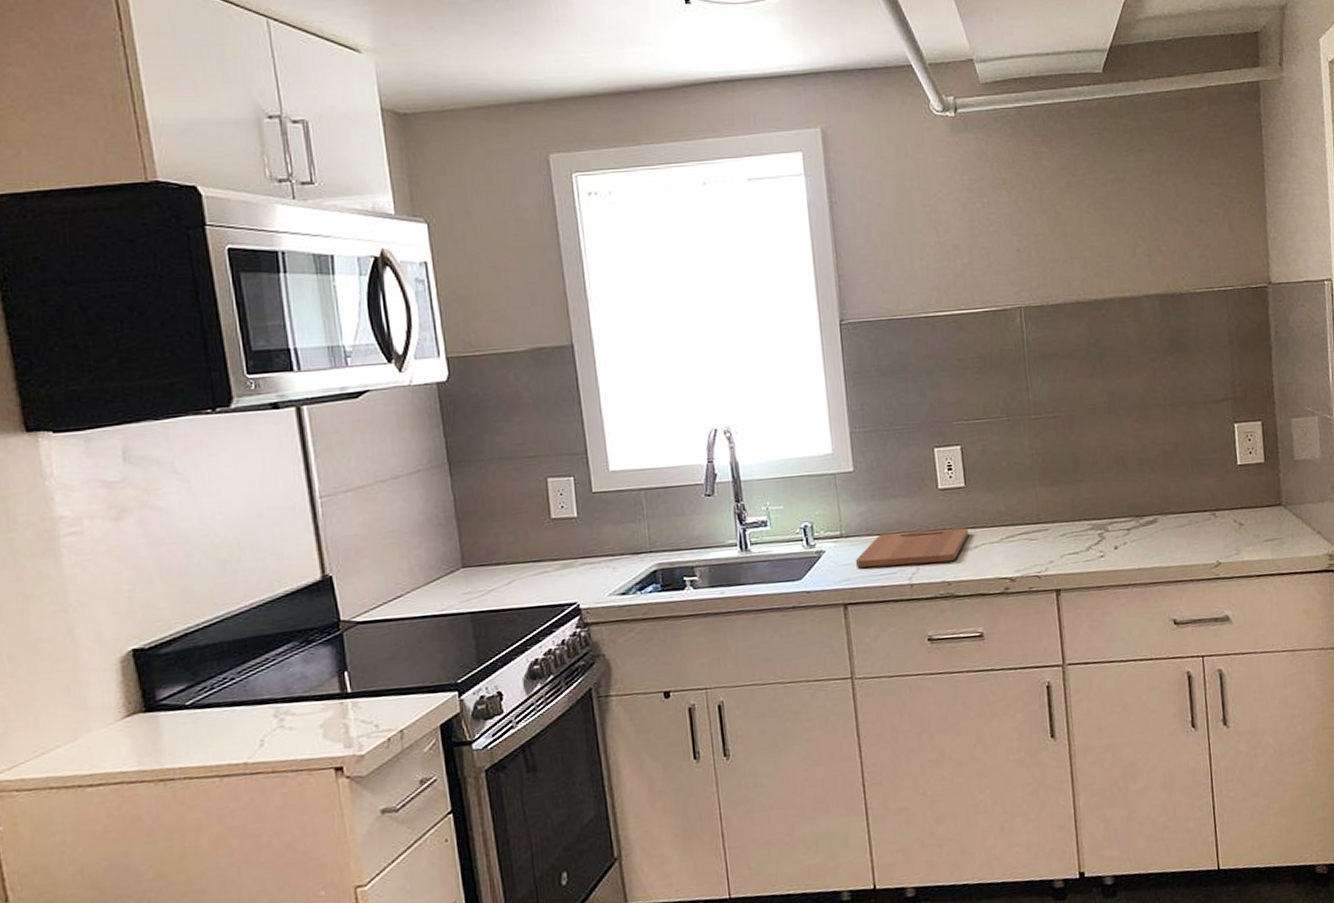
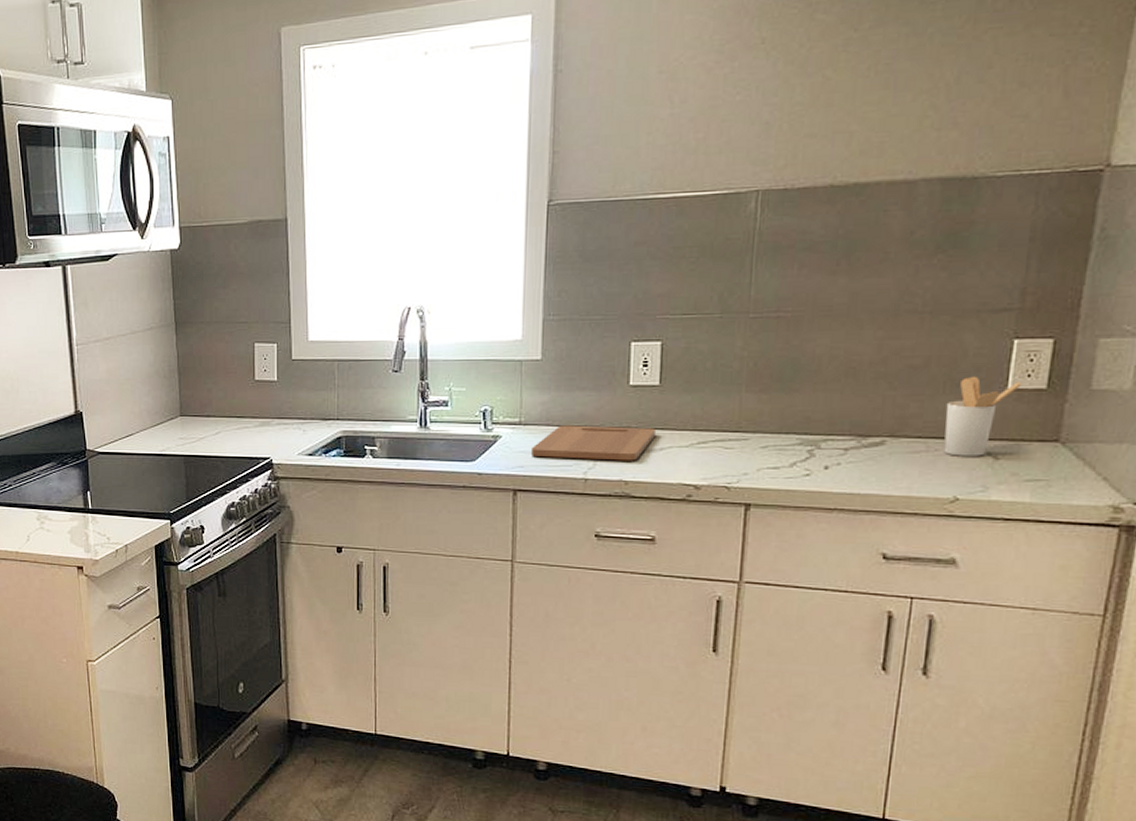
utensil holder: none [1196,456,1247,526] -> present [943,376,1022,456]

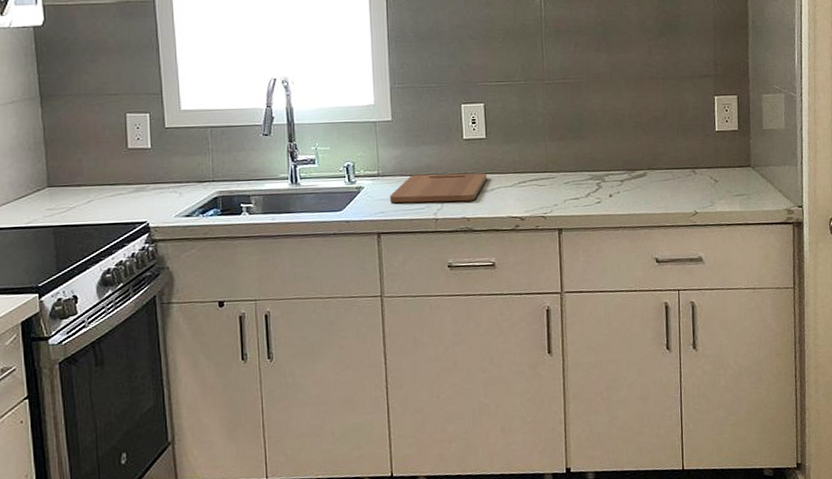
utensil holder: present [943,376,1022,456] -> none [681,122,723,181]

